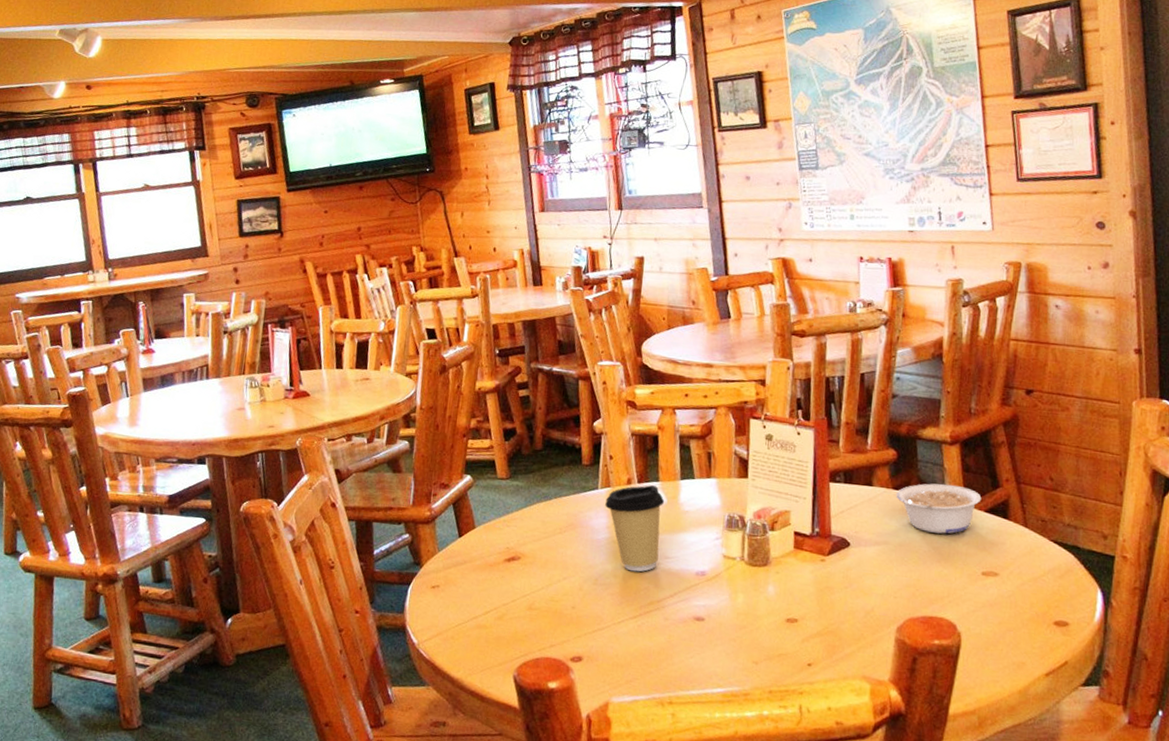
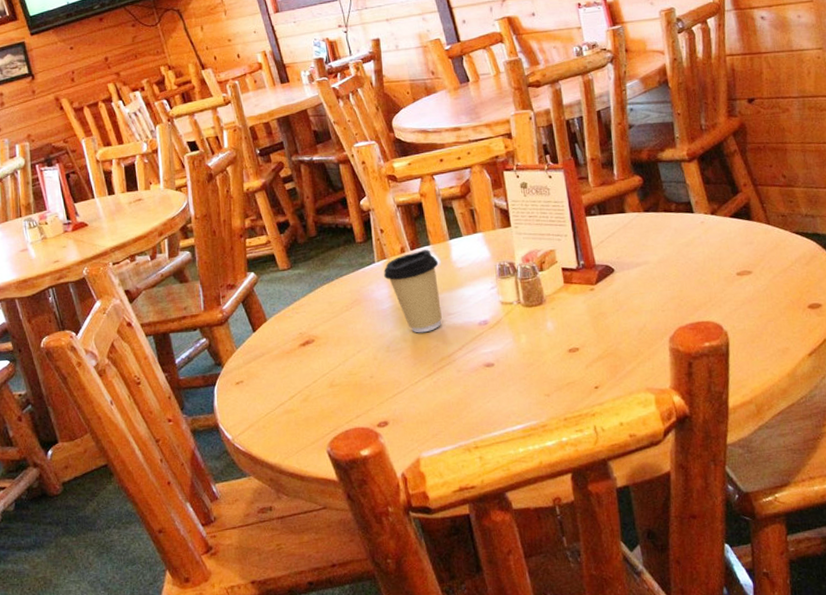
legume: present [896,483,982,534] -> none [647,198,725,246]

